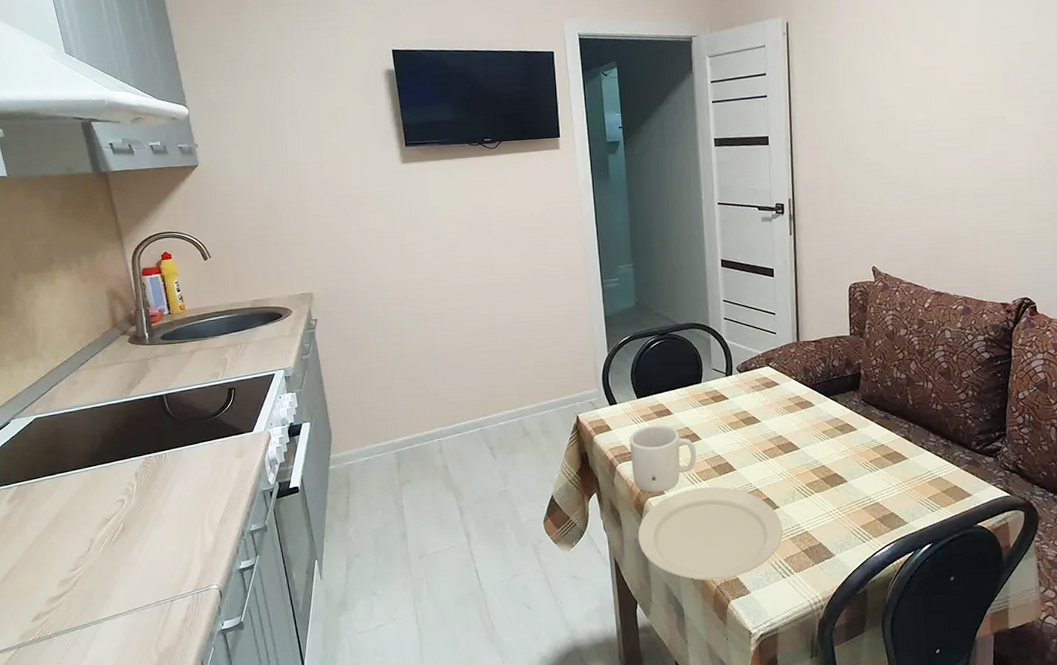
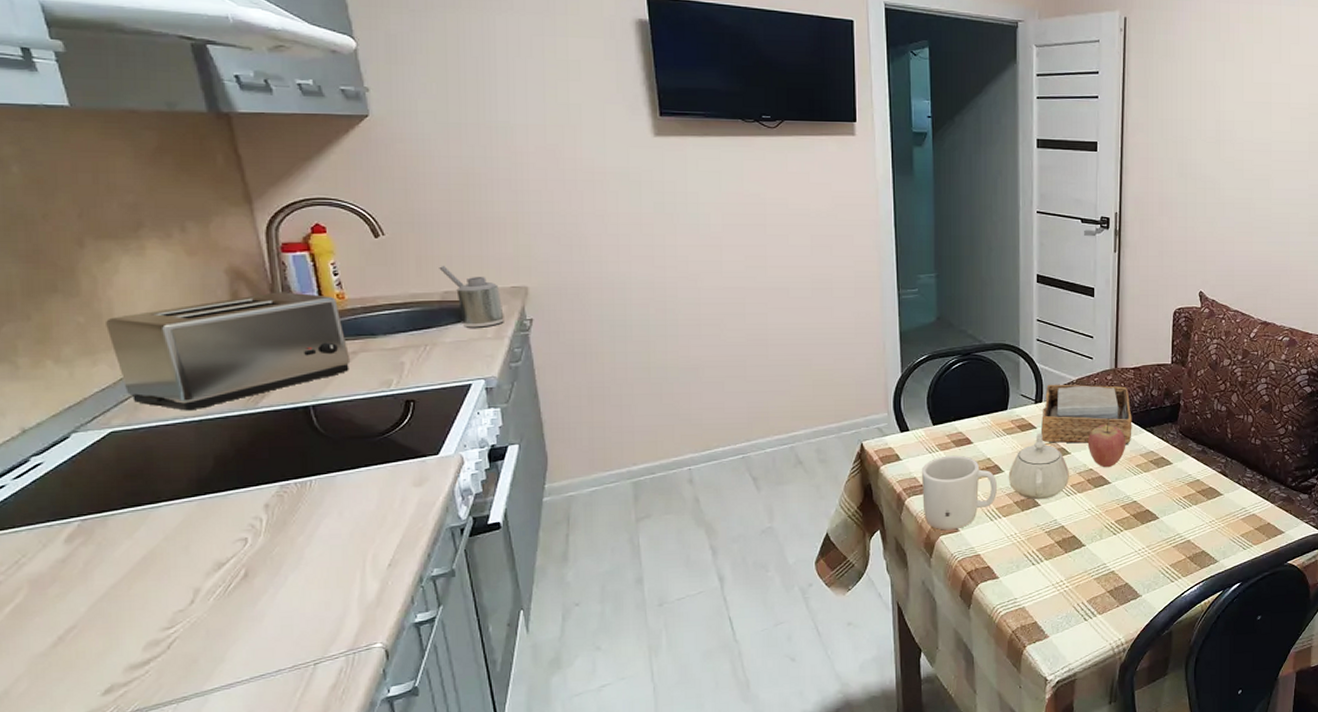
toaster: none [31,306,190,401] -> present [106,292,351,411]
soap dispenser: none [249,280,296,328] -> present [439,266,504,328]
plate: present [637,486,783,580] -> none [926,523,1088,625]
teapot: none [705,403,762,465] -> present [1008,432,1070,500]
napkin holder: none [732,357,817,412] -> present [1040,384,1132,444]
fruit: none [775,388,812,435] -> present [1087,418,1126,468]

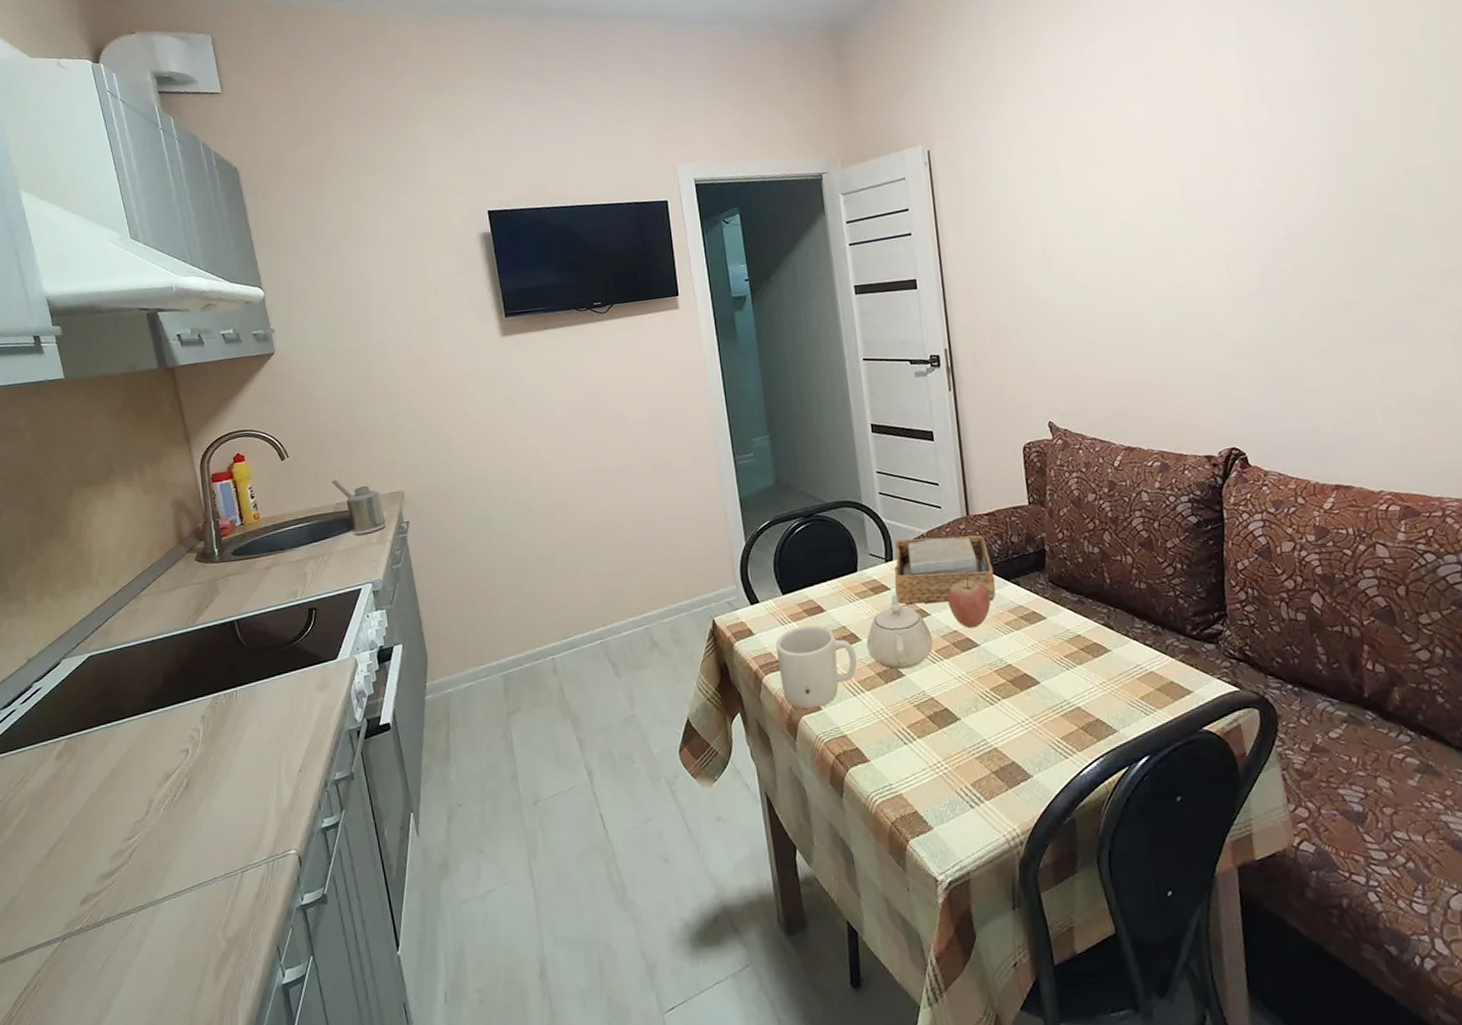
toaster: present [106,292,351,411] -> none [87,517,265,633]

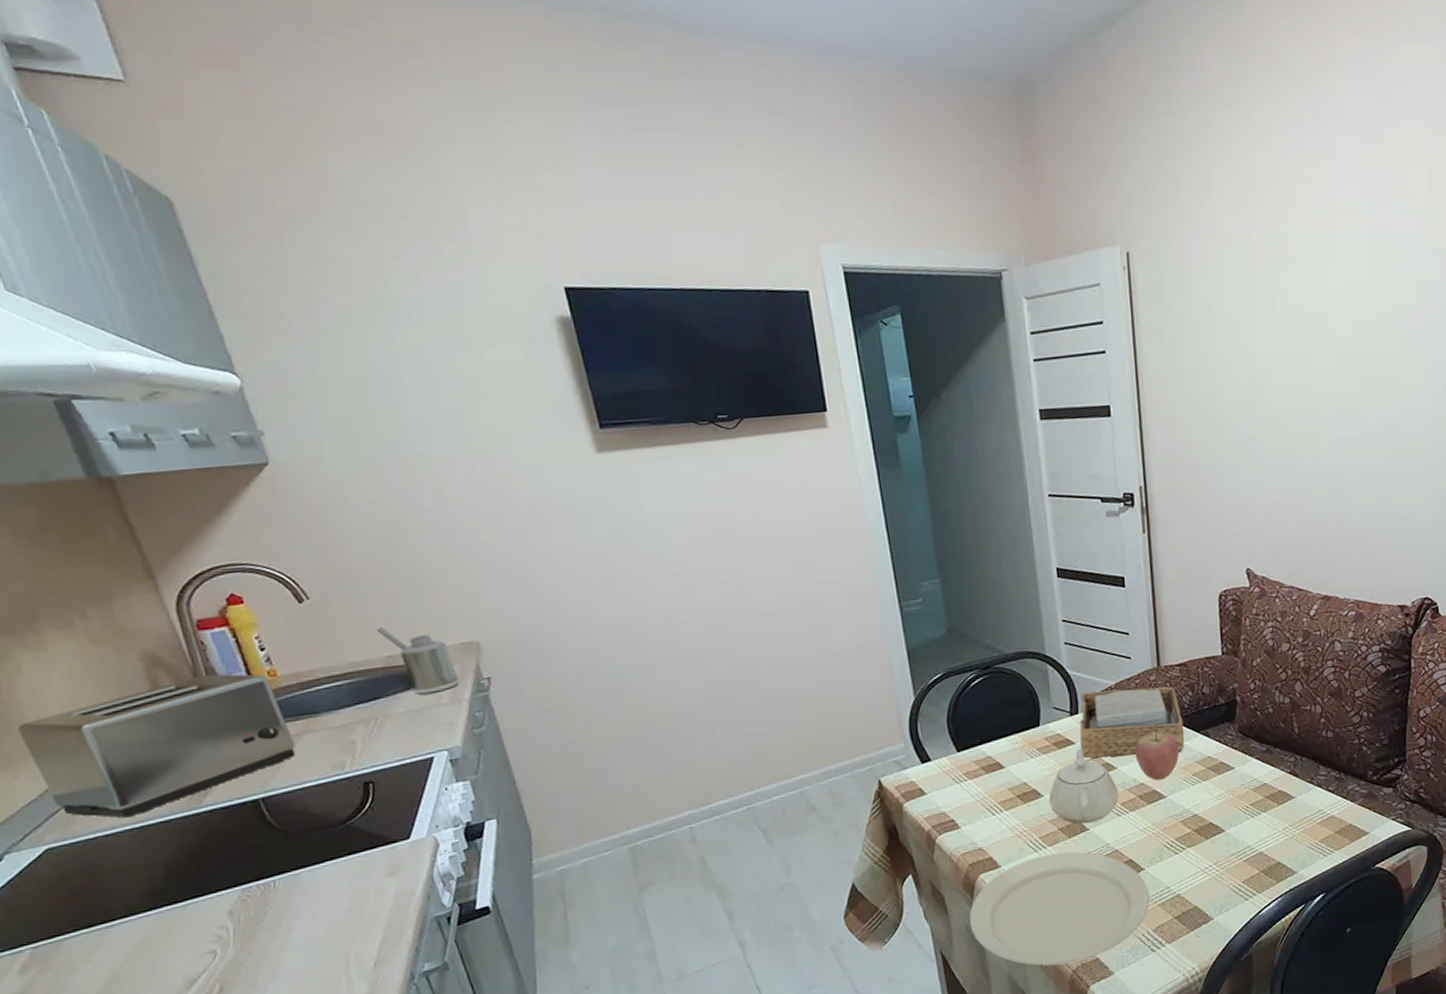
toaster: none [87,517,265,633] -> present [18,674,296,818]
mug: present [775,625,857,710] -> none [950,782,1039,868]
plate: none [792,697,967,816] -> present [969,851,1150,966]

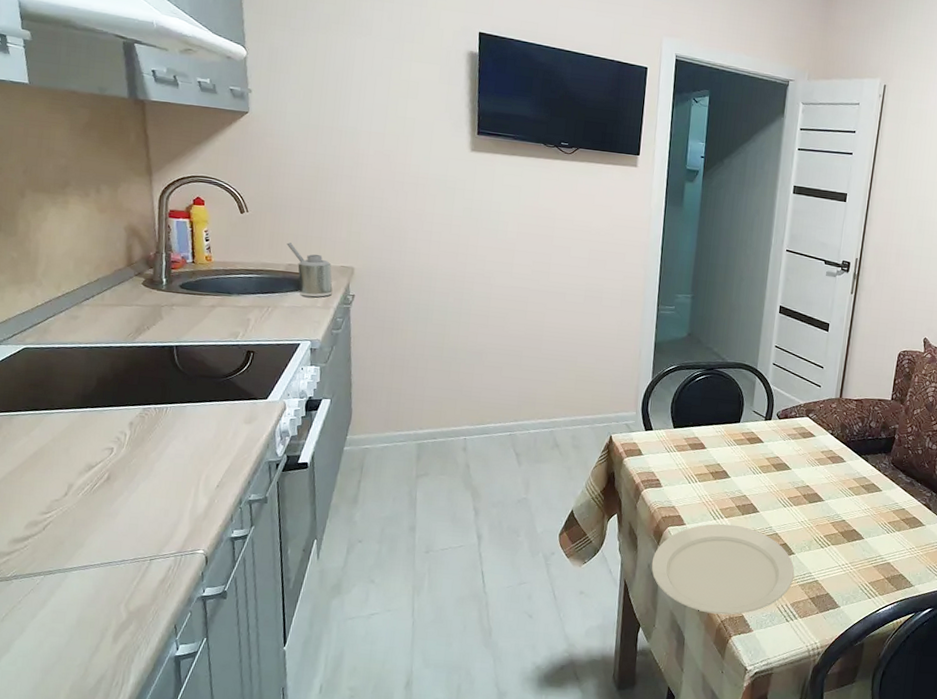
toaster: present [18,674,296,818] -> none [32,249,210,339]
teapot: present [1048,748,1119,825] -> none [733,447,789,508]
napkin holder: present [1079,686,1185,759] -> none [766,405,850,468]
fruit: present [1134,724,1180,781] -> none [807,442,843,487]

